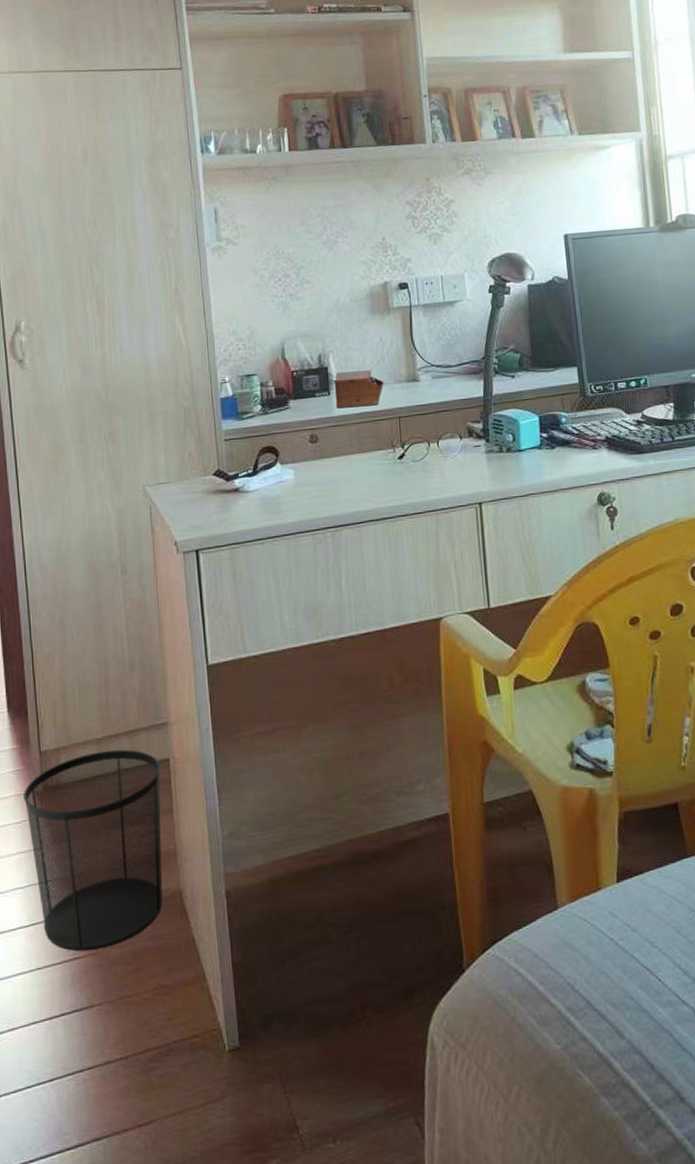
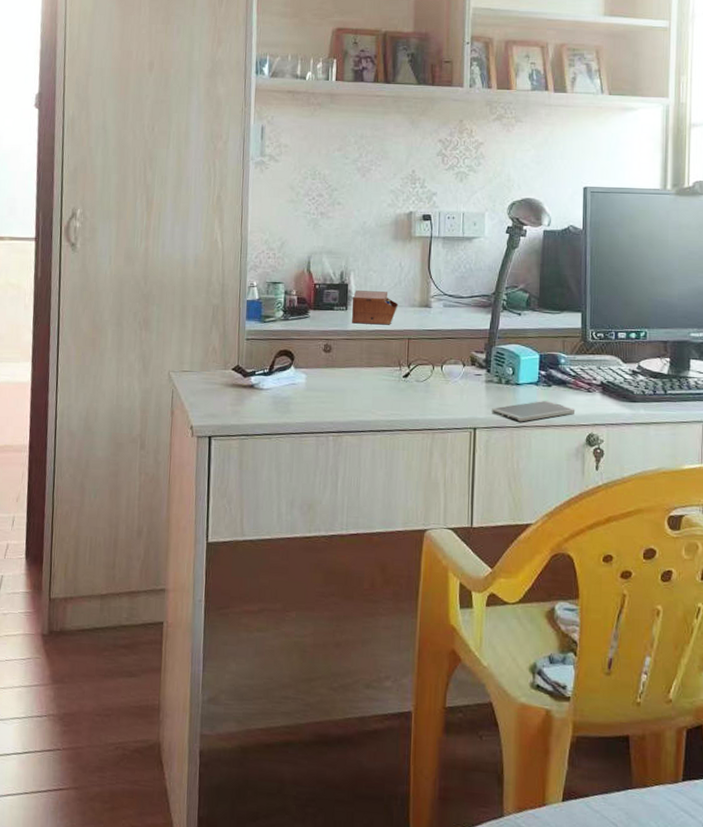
waste bin: present [23,749,164,951] -> none [30,606,155,785]
smartphone: none [496,463,583,492] -> present [492,400,576,423]

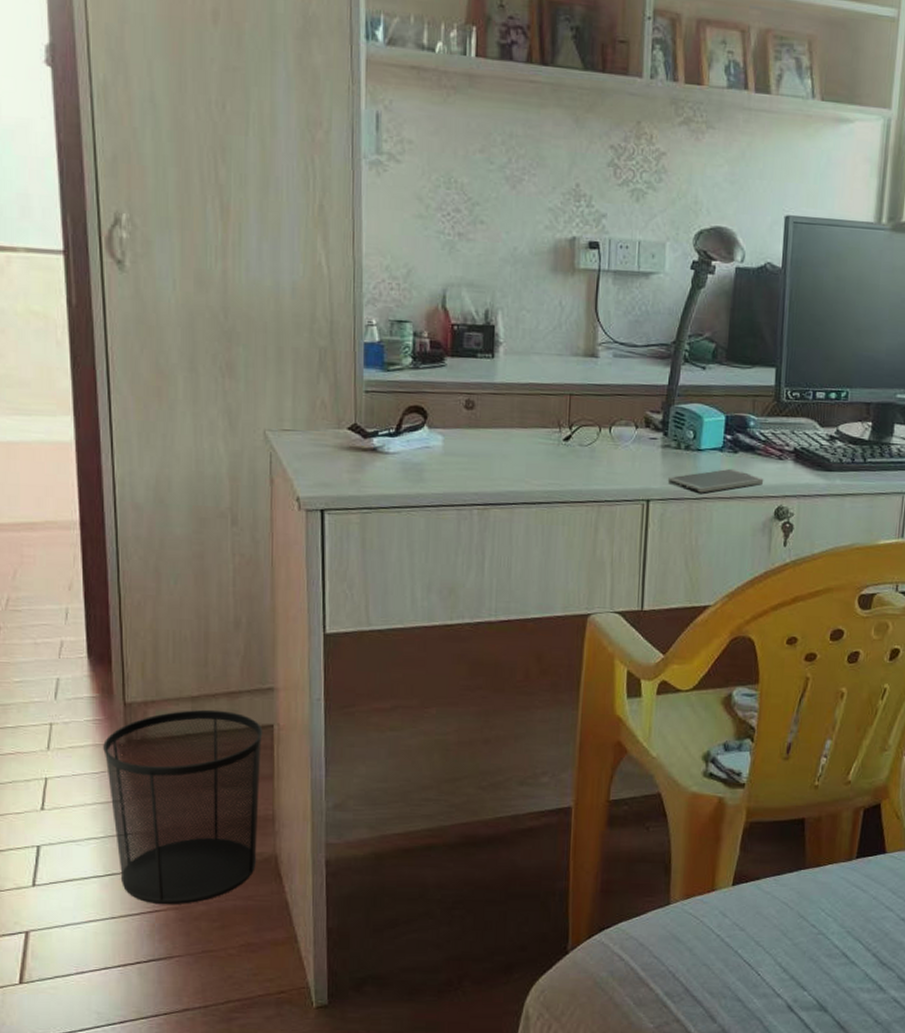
waste bin: none [30,606,155,785] -> present [103,709,263,905]
sewing box: present [351,290,399,325] -> none [499,334,558,378]

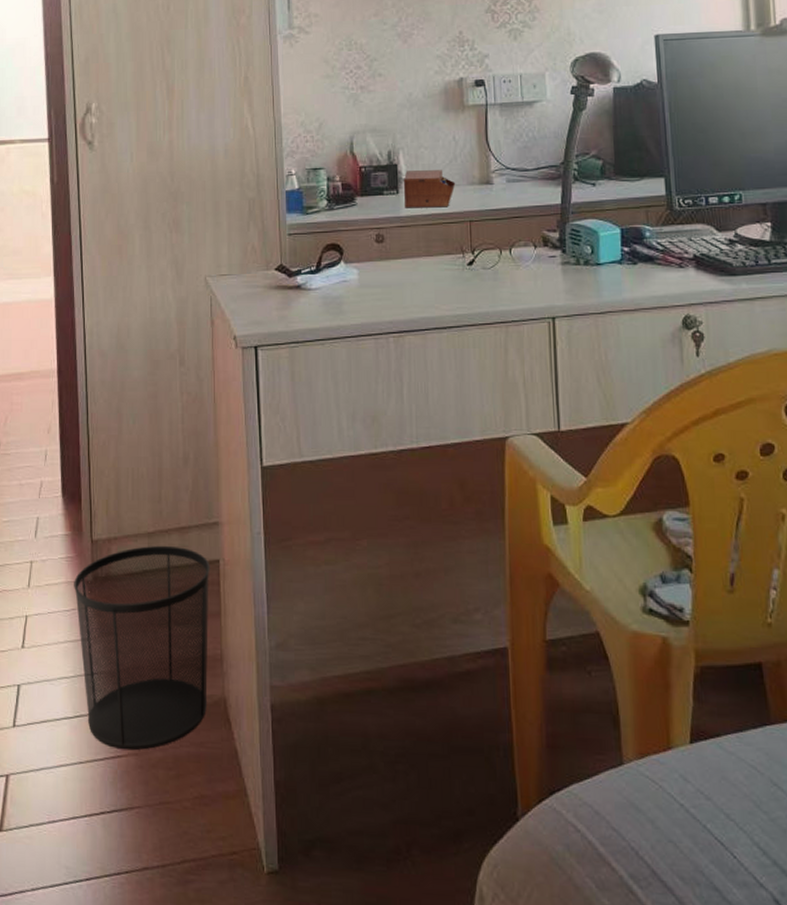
sewing box: none [499,334,558,378] -> present [403,170,456,208]
smartphone: present [668,468,764,495] -> none [571,280,667,309]

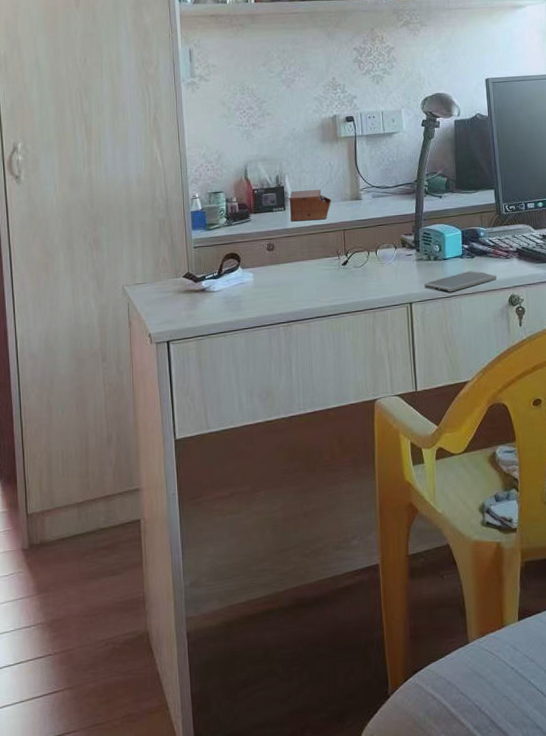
waste bin: present [74,545,210,750] -> none [12,512,133,686]
smartphone: none [571,280,667,309] -> present [424,270,497,294]

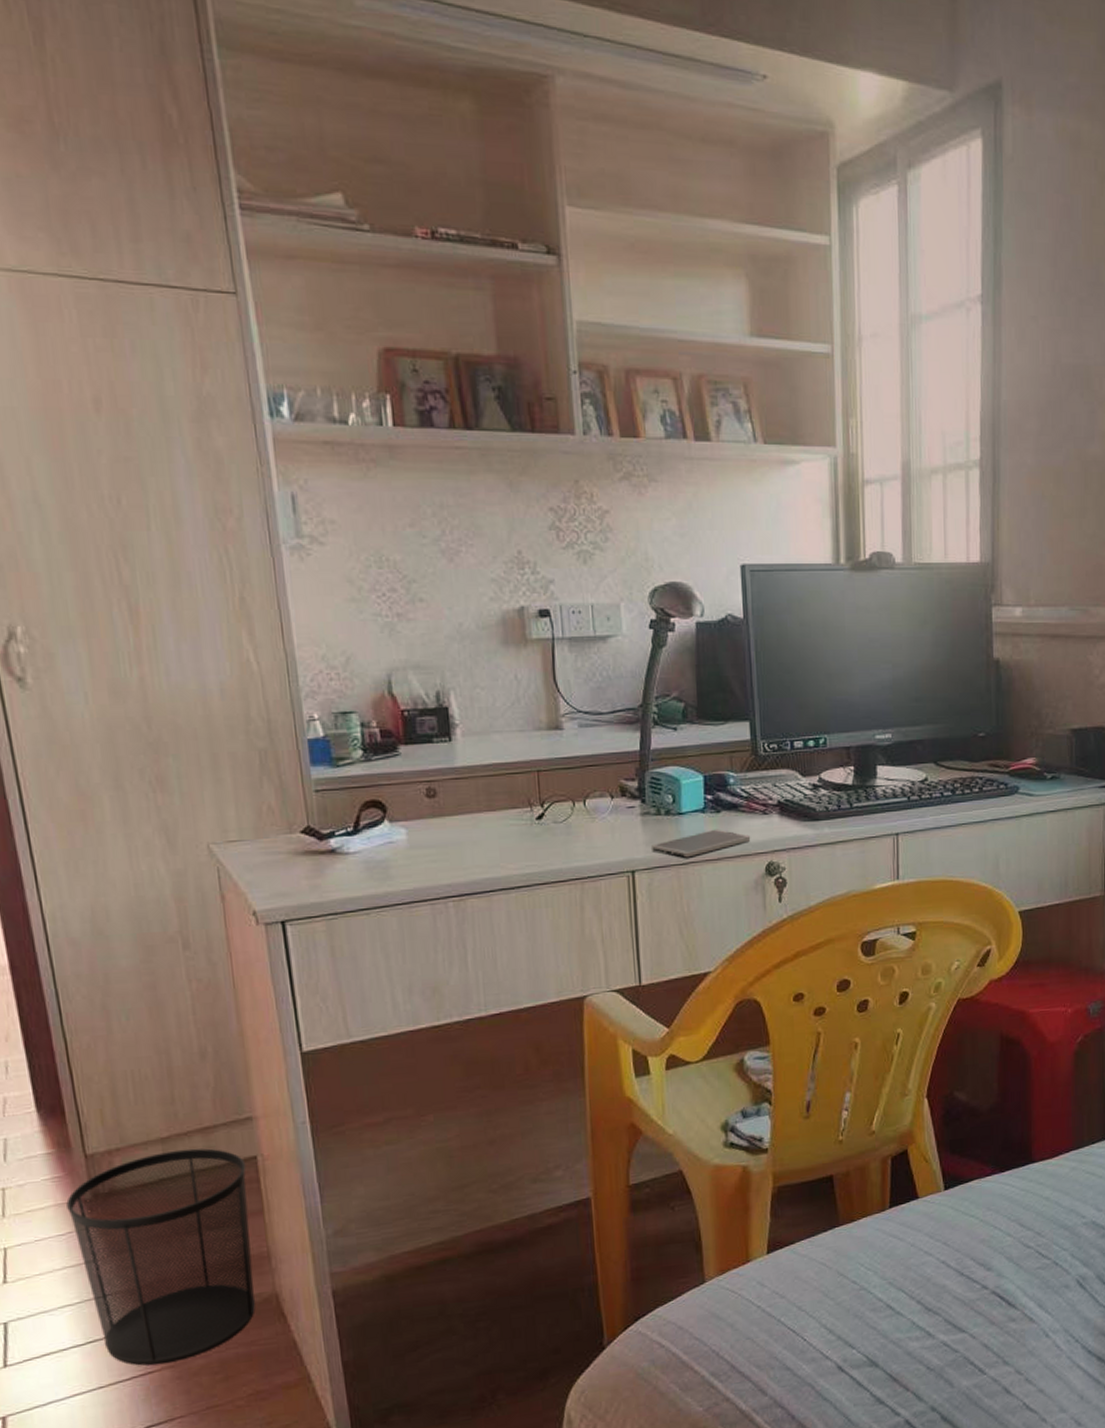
waste bin: none [12,512,133,686] -> present [66,1148,256,1366]
sewing box: present [289,190,332,222] -> none [456,714,520,758]

